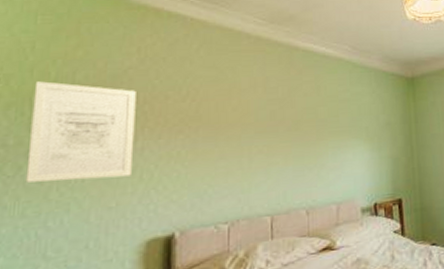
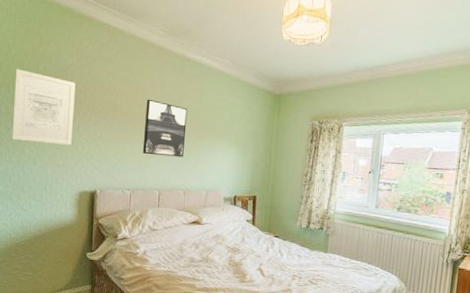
wall art: none [243,101,302,172] -> present [142,100,188,158]

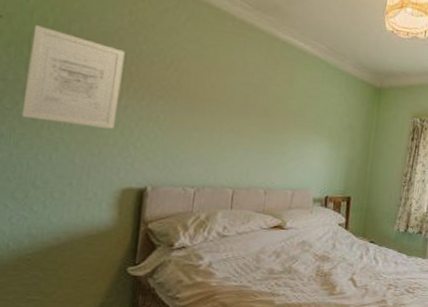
wall art: present [142,100,188,158] -> none [213,80,274,151]

